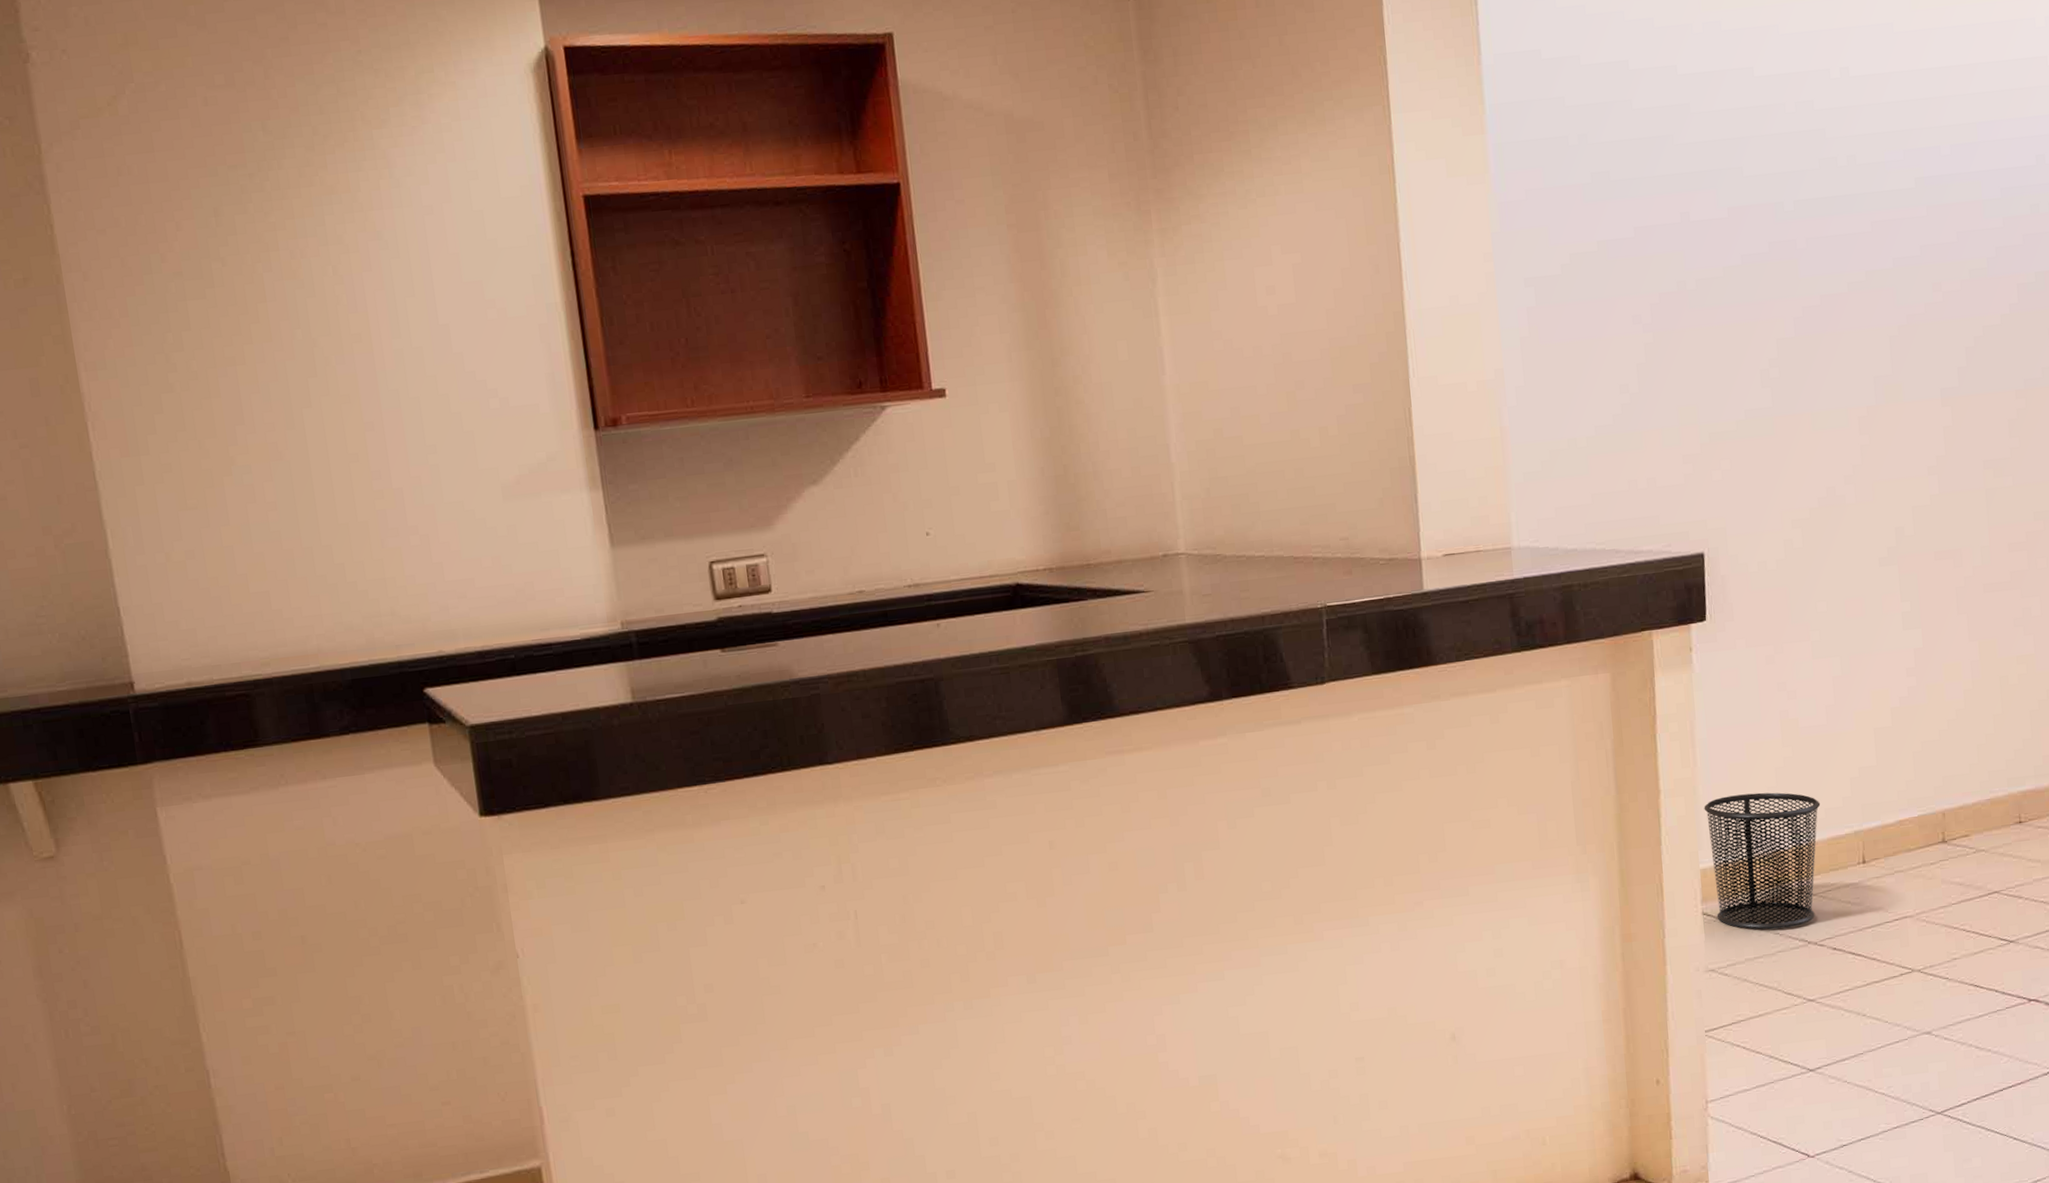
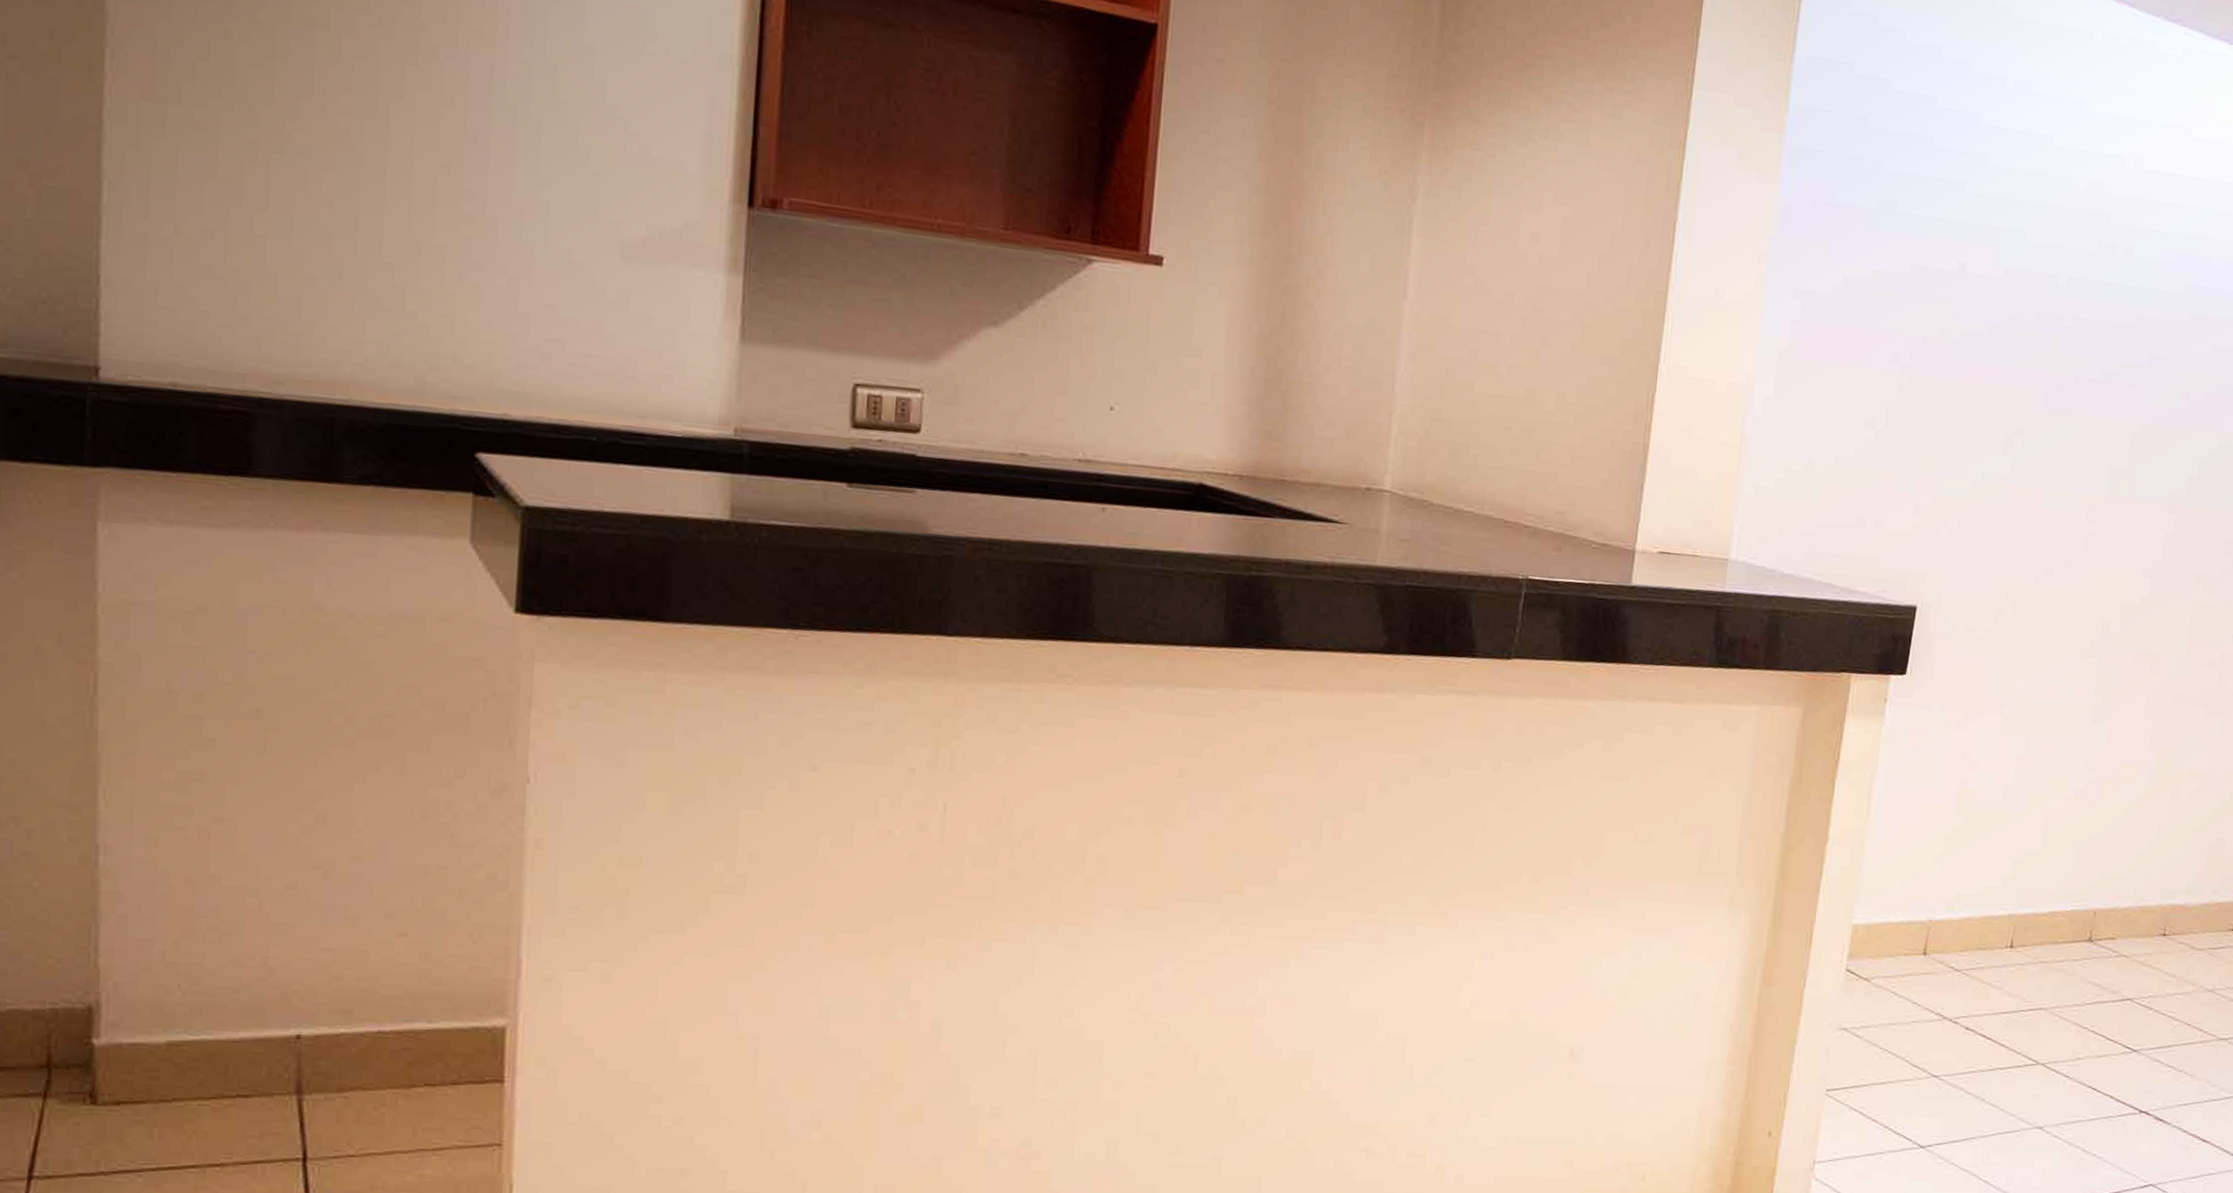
waste bin: present [1704,792,1821,930] -> none [1860,855,1981,999]

